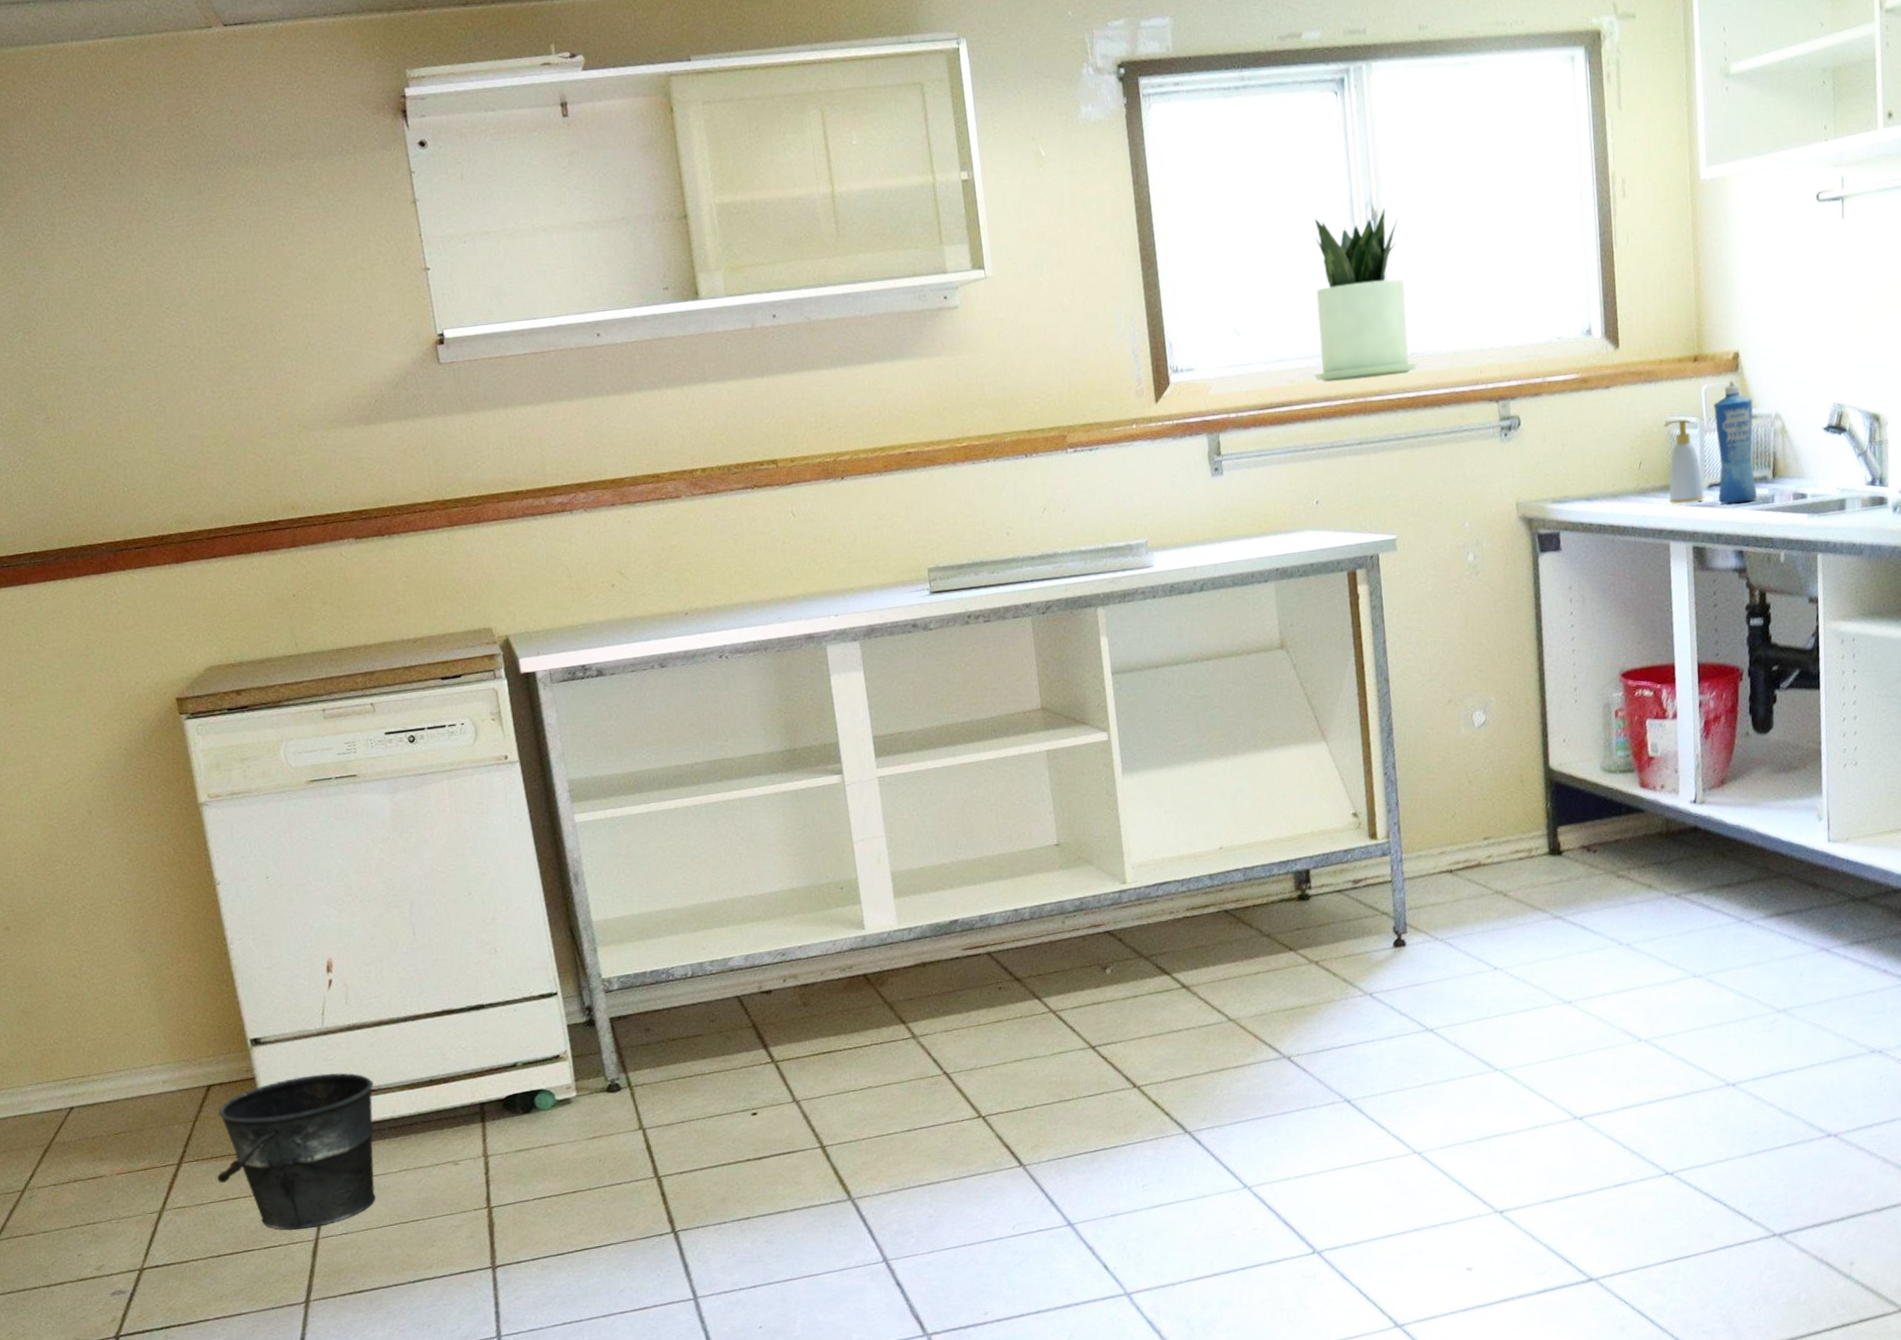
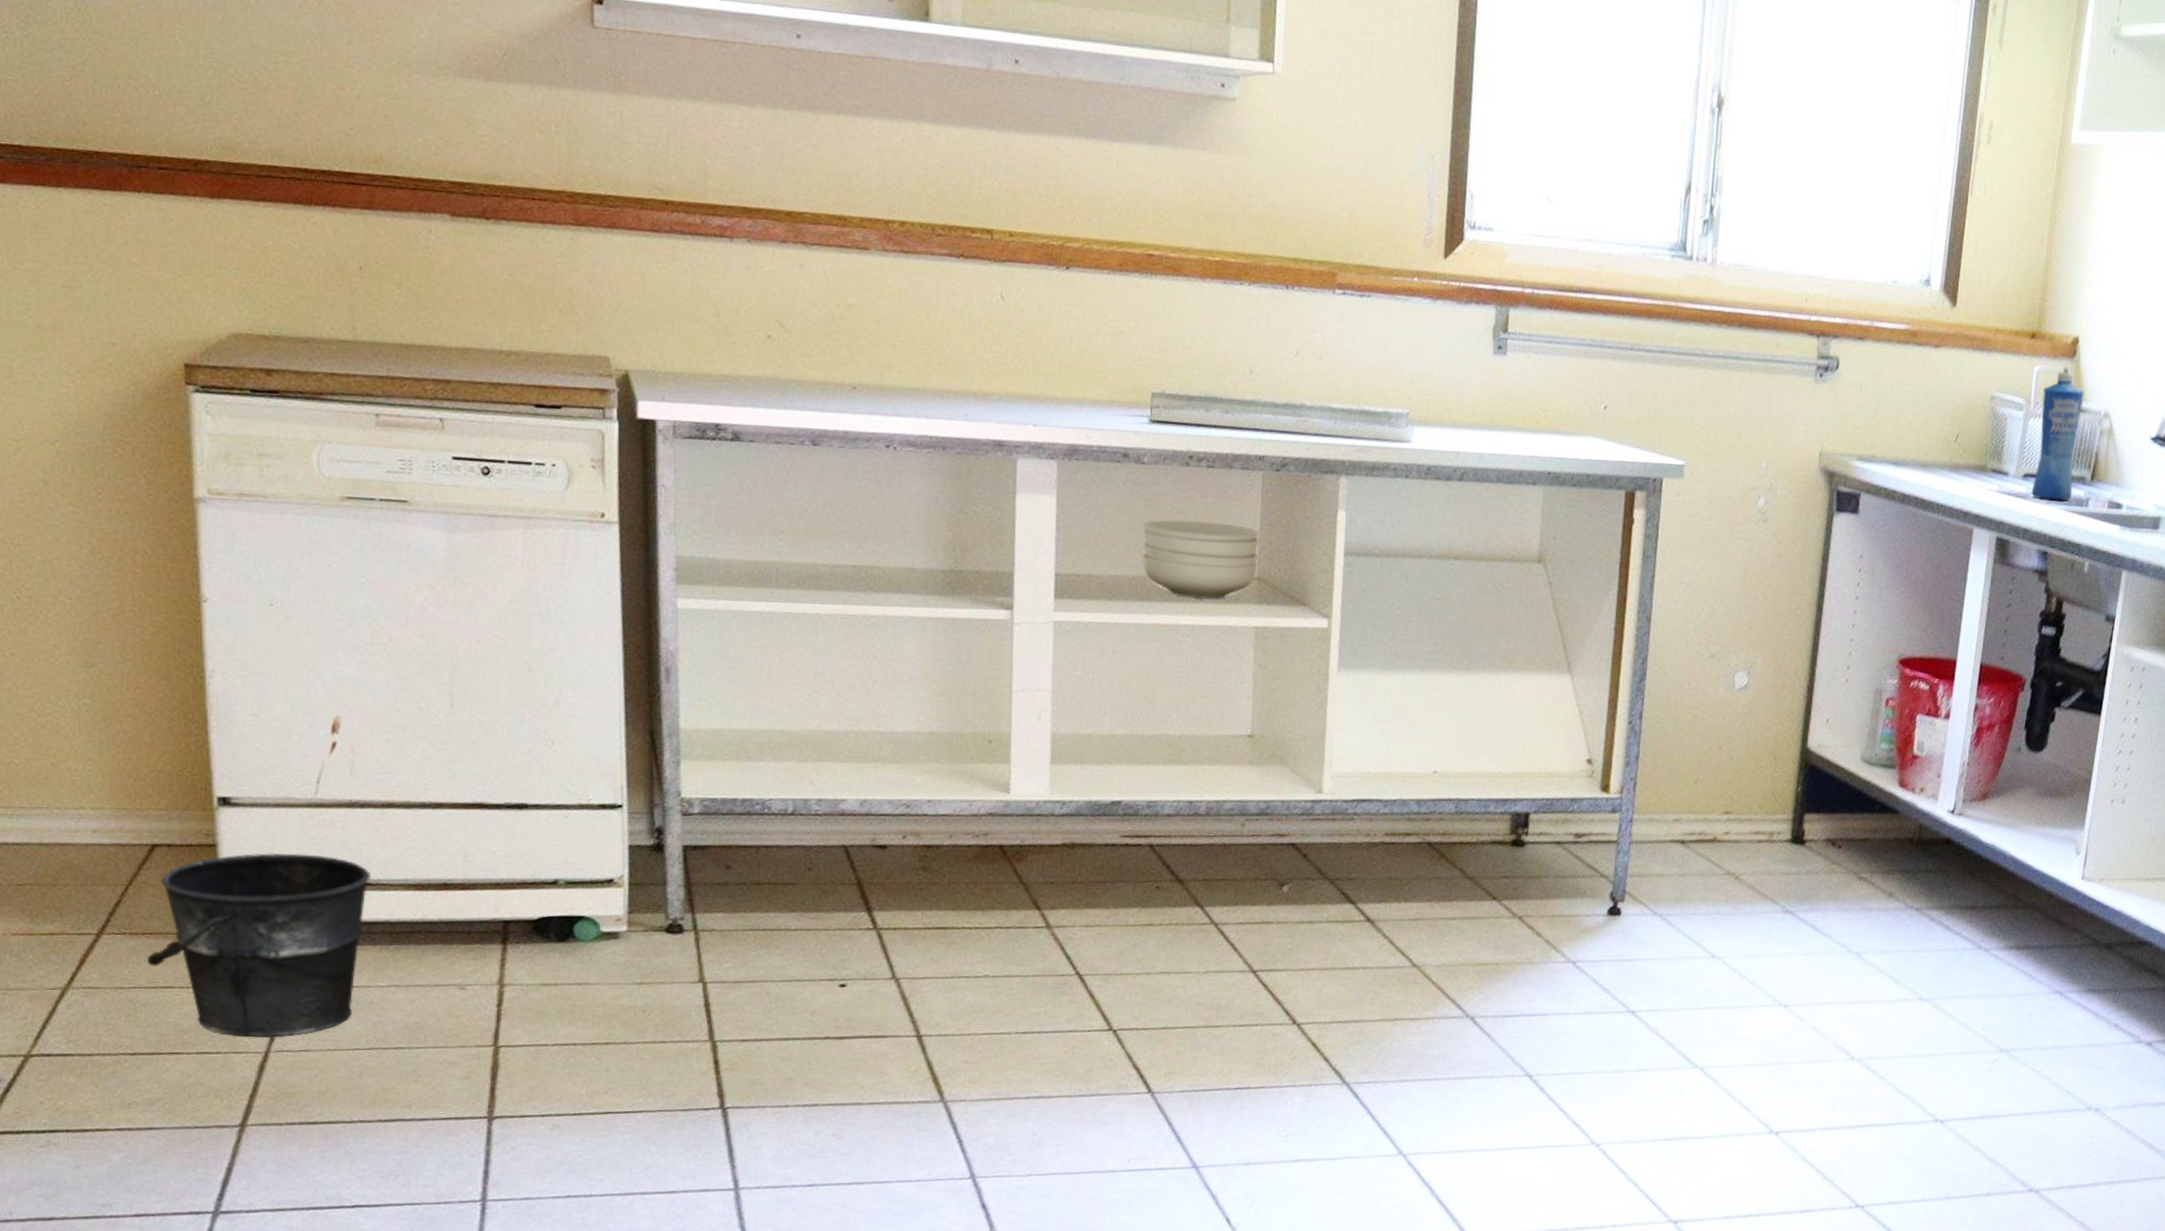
bowl: none [937,666,1040,736] -> present [1141,519,1260,599]
planter: present [1313,209,1419,383] -> none [1624,90,1745,286]
soap bottle: present [1663,418,1705,505] -> none [1979,396,2020,491]

